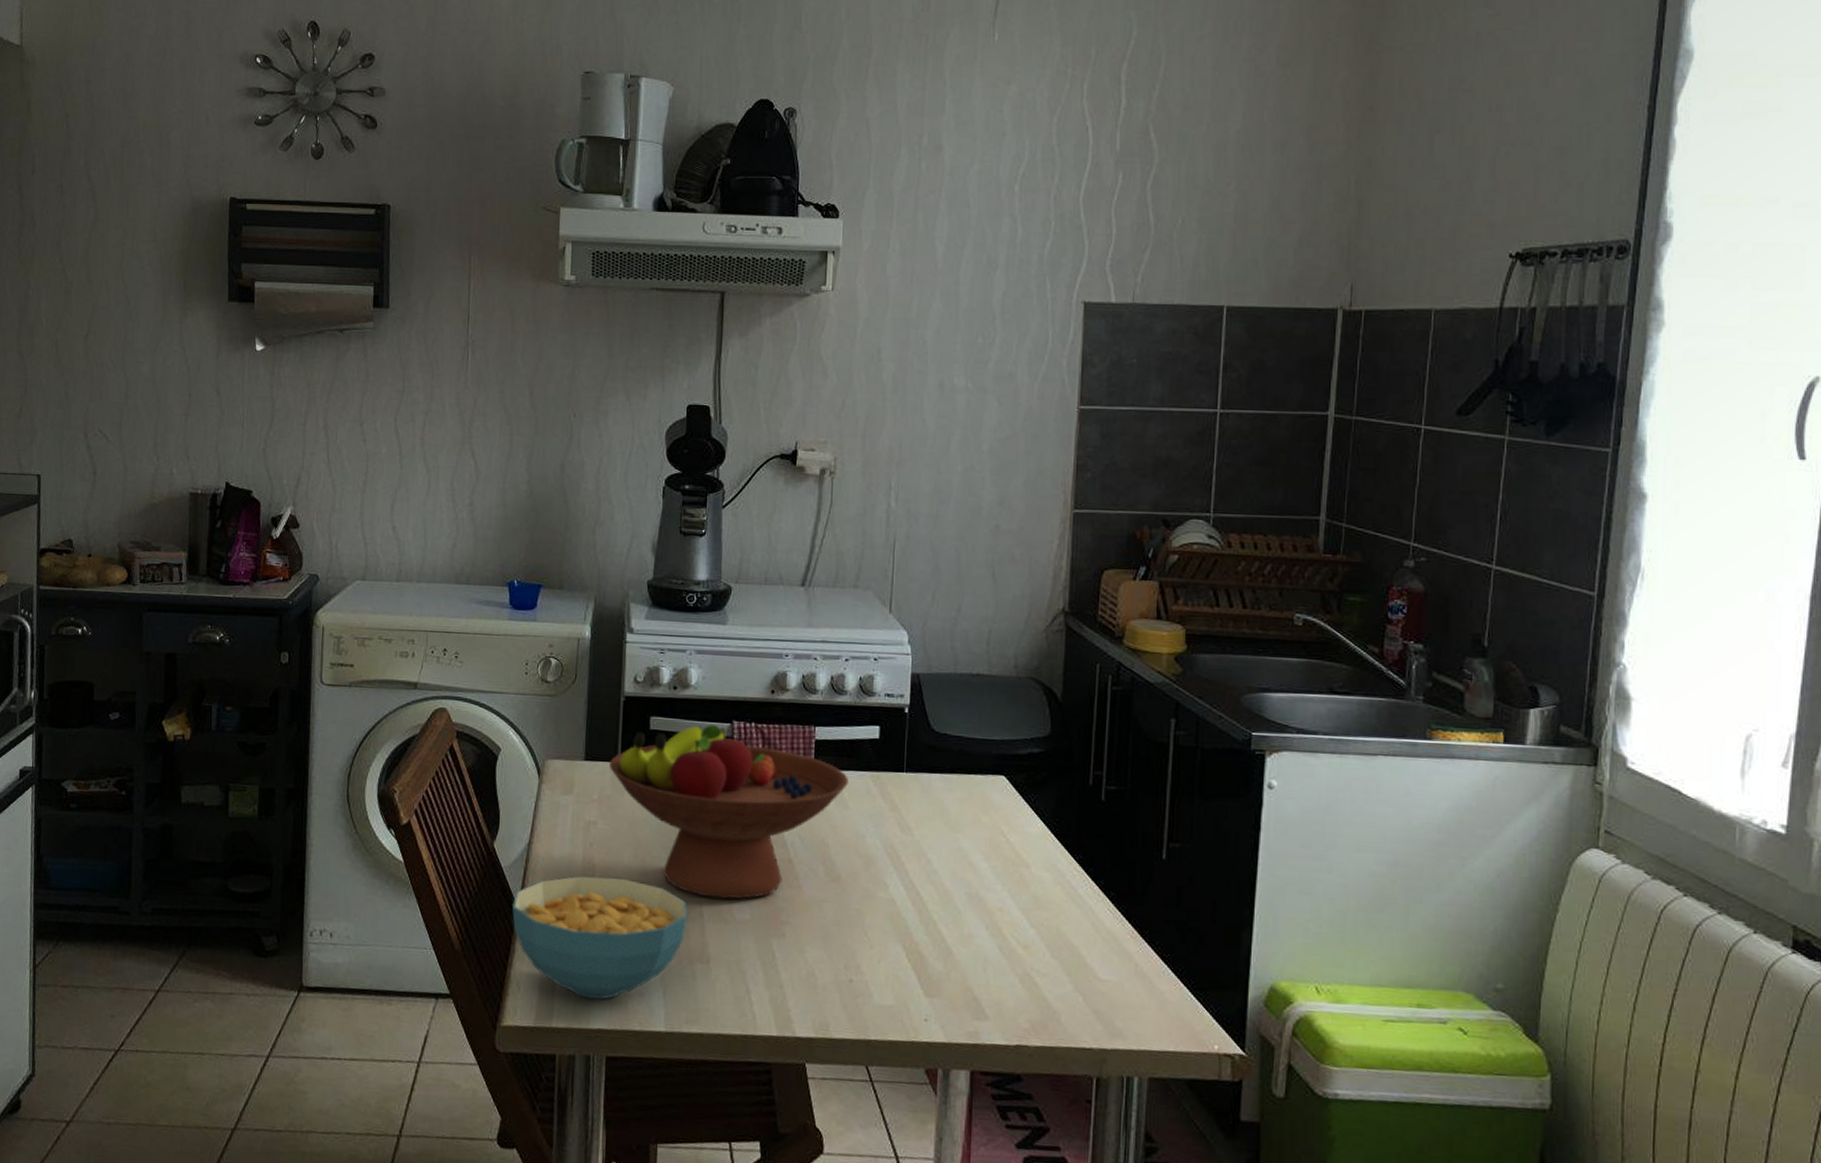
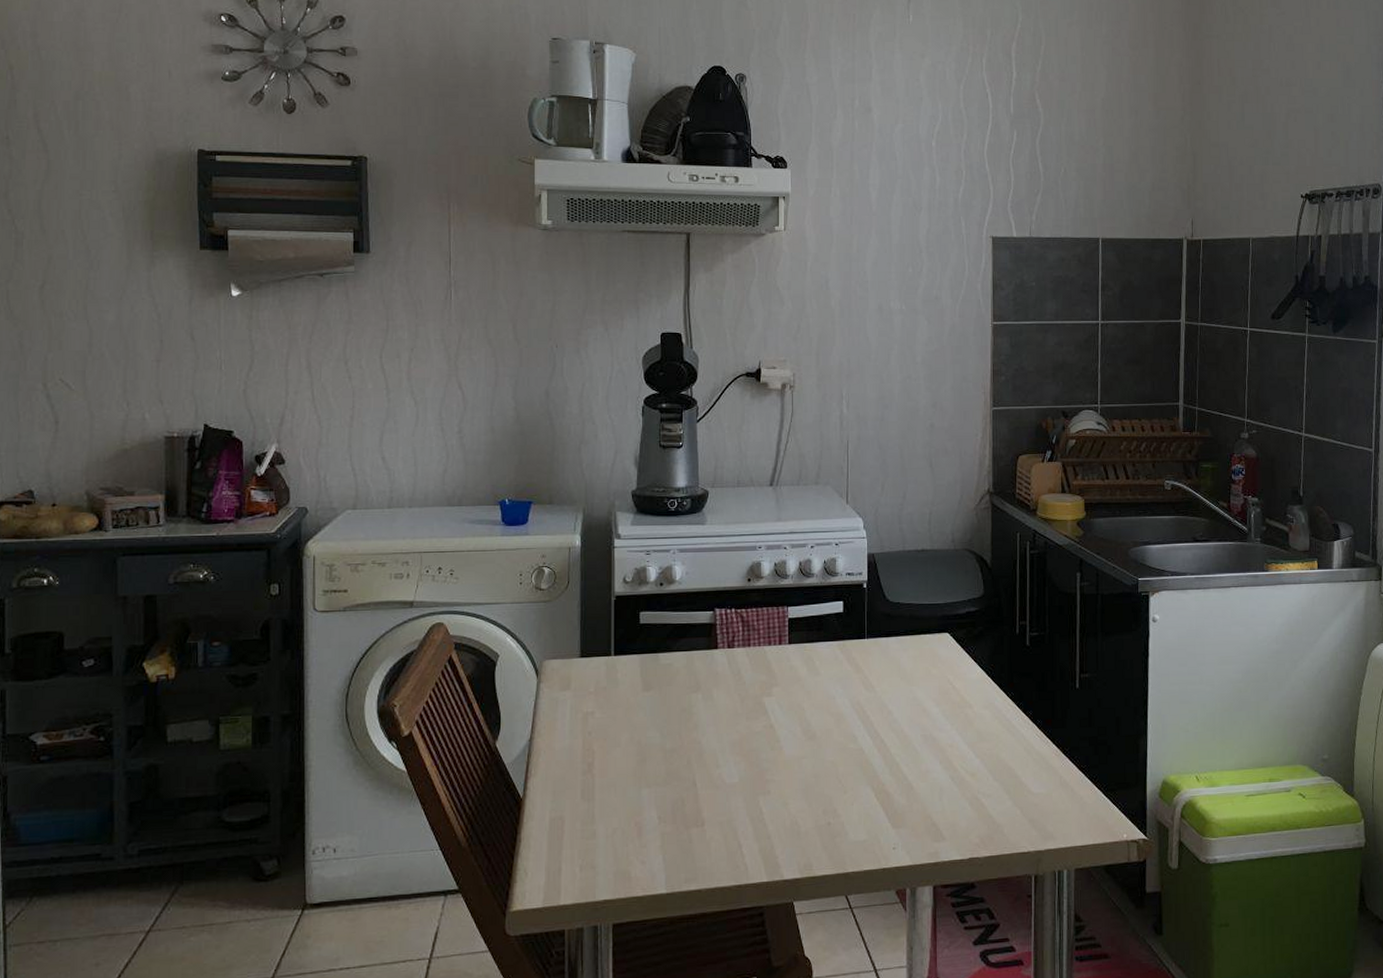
cereal bowl: present [512,876,688,1000] -> none [517,761,683,874]
fruit bowl: present [610,725,849,899] -> none [604,614,819,768]

